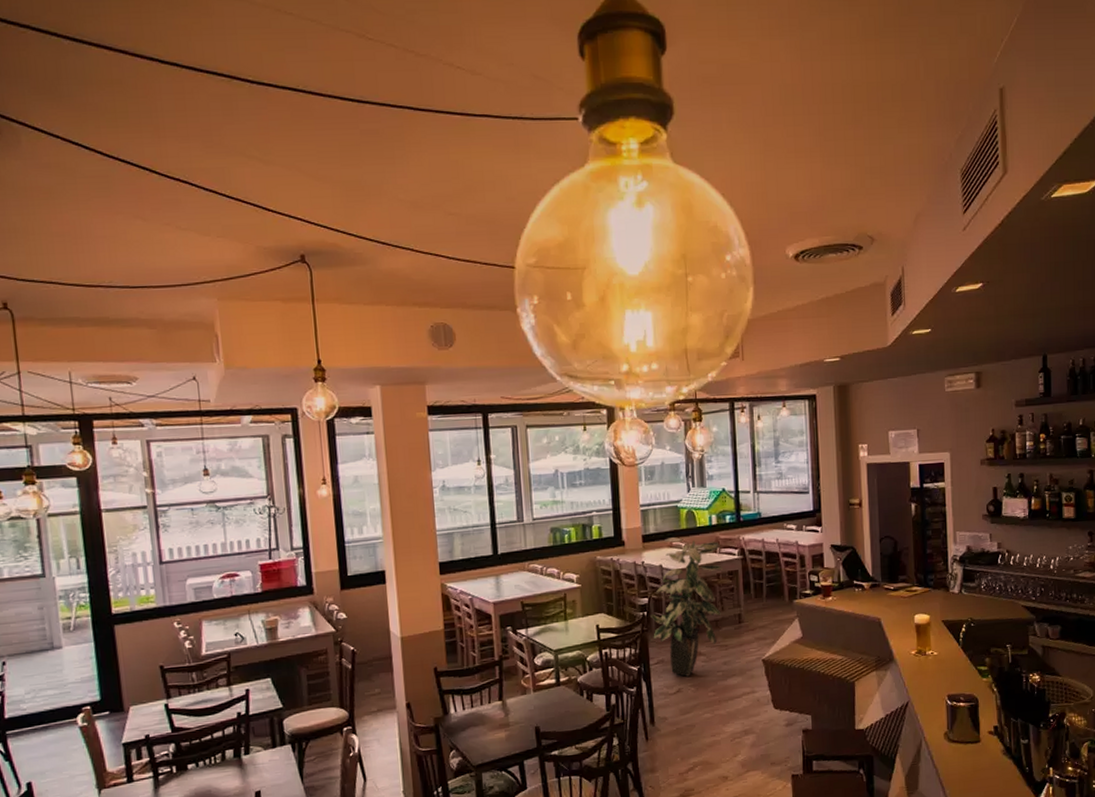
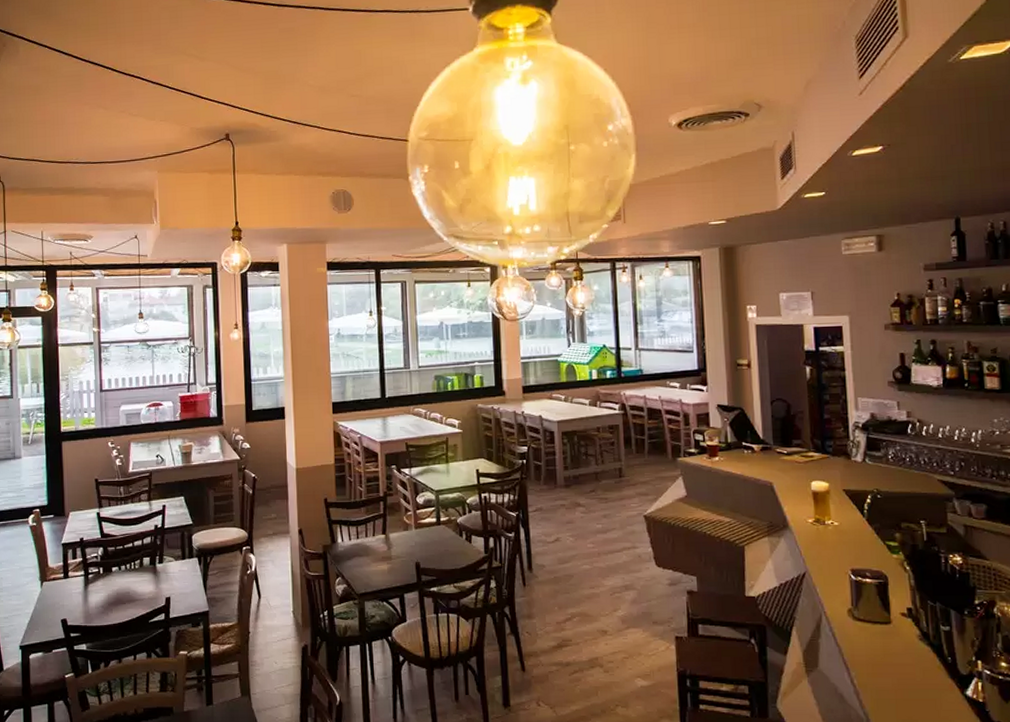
indoor plant: present [650,537,722,677] -> none [529,390,603,526]

